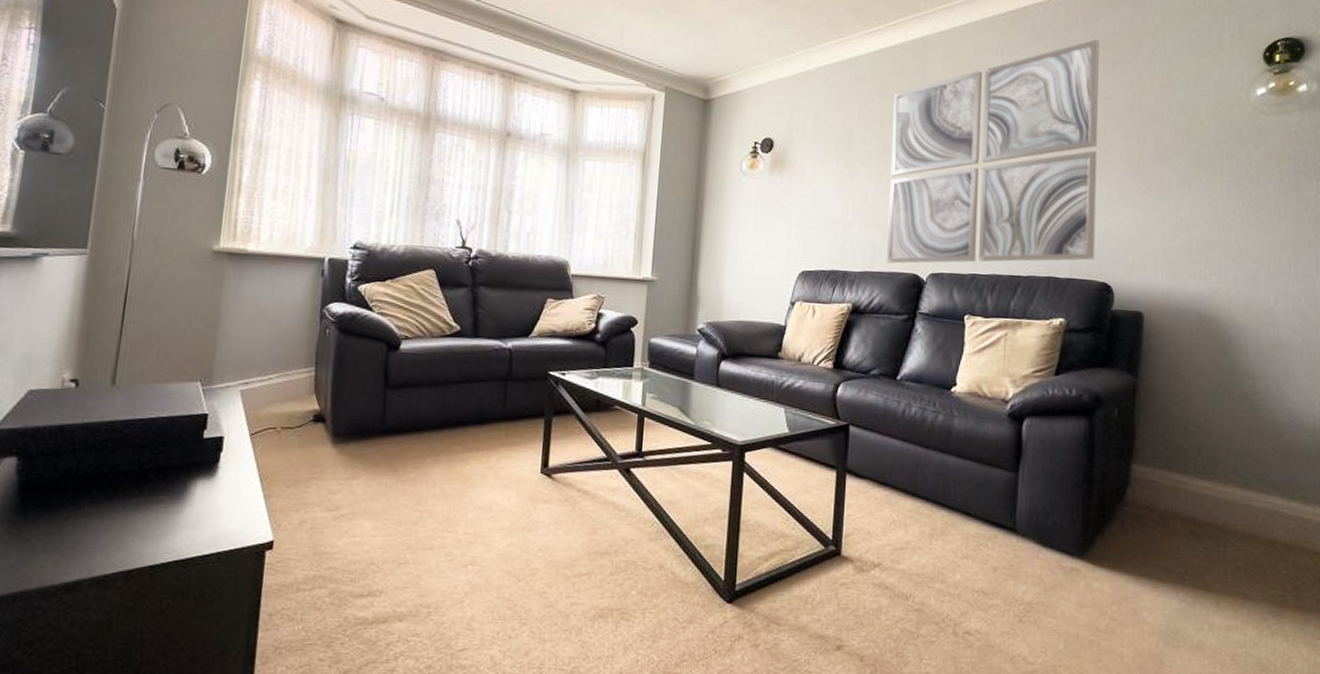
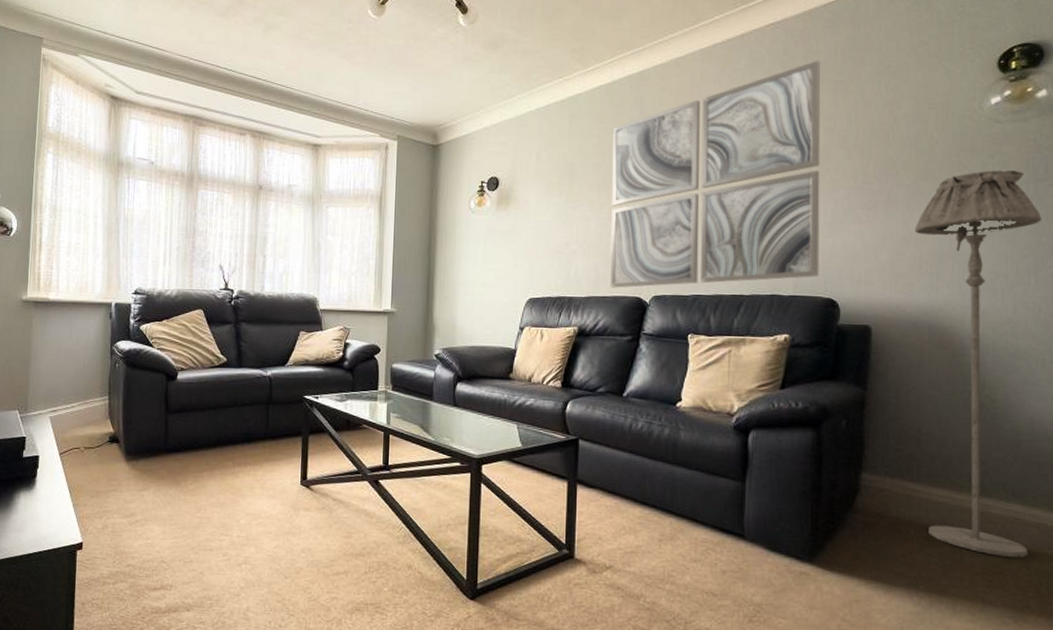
floor lamp: none [1185,160,1301,551] -> present [914,170,1042,557]

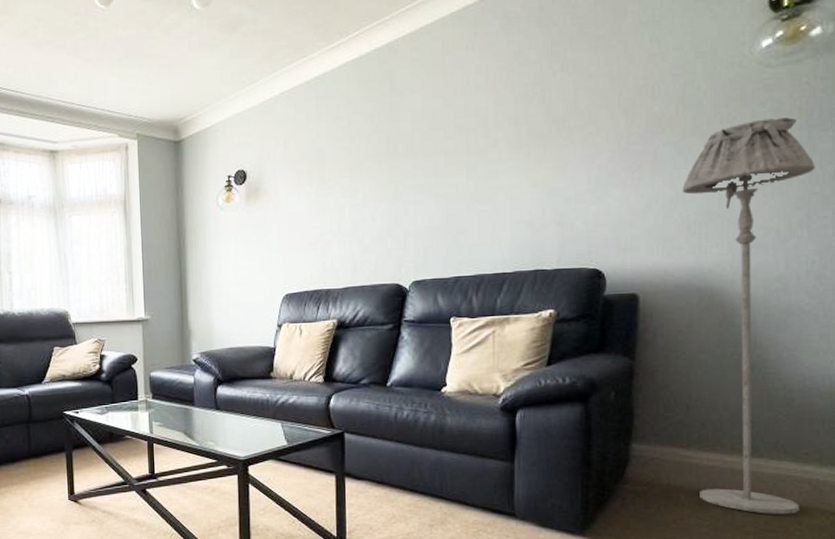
wall art: present [610,60,821,288] -> none [362,14,584,276]

